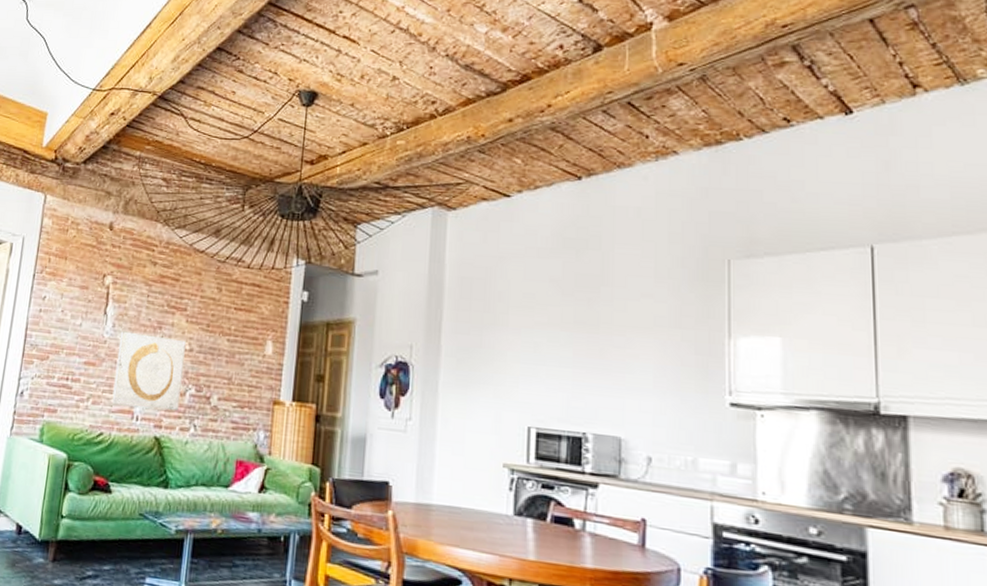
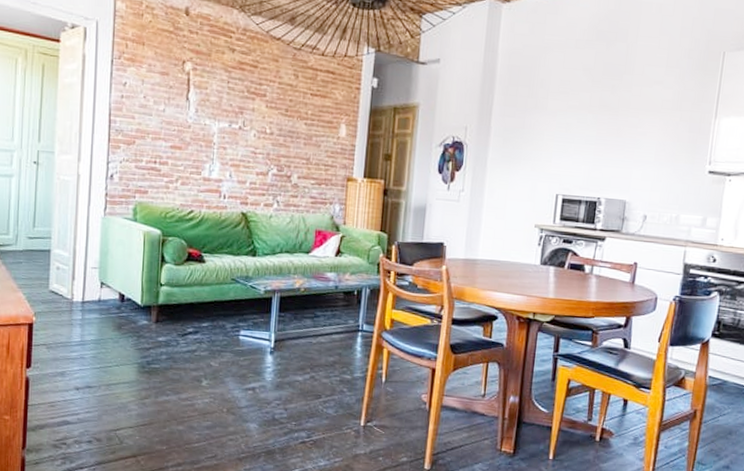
wall art: present [111,331,186,412] -> none [199,116,267,190]

